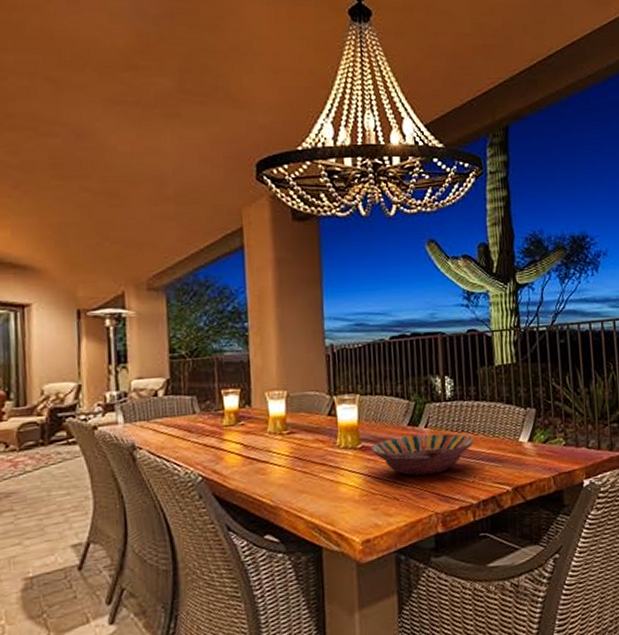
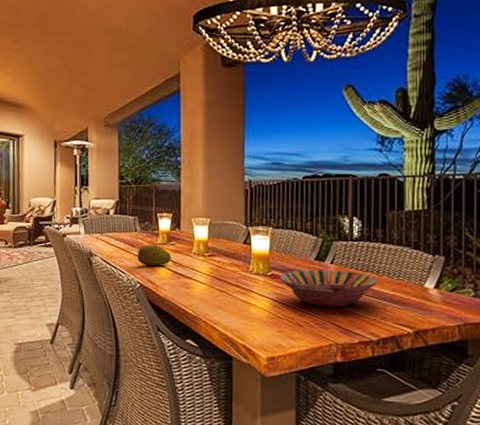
fruit: none [197,427,243,455] -> present [137,245,172,266]

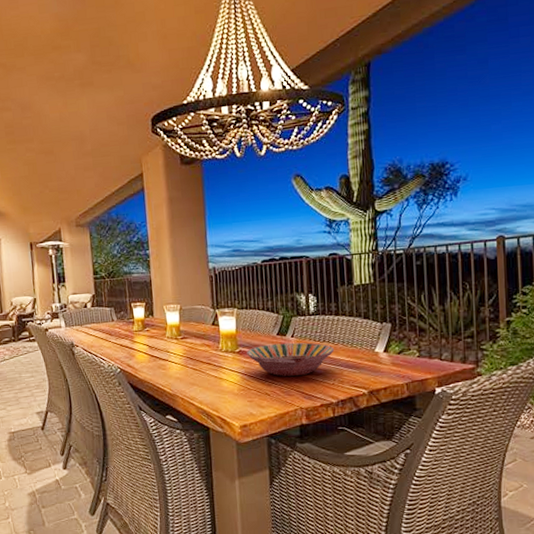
fruit: present [137,245,172,266] -> none [115,332,148,353]

